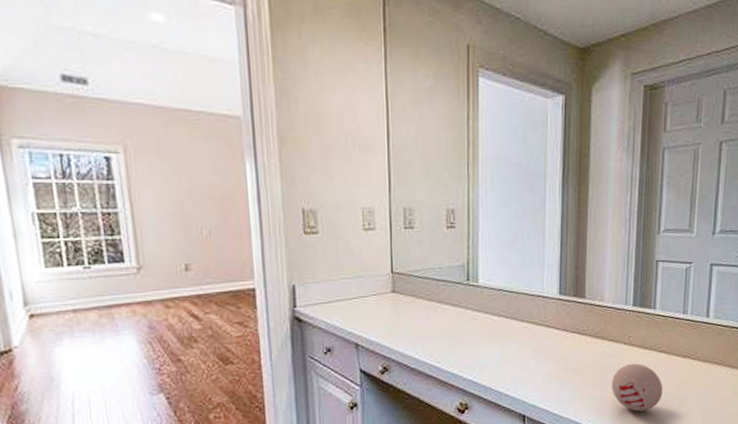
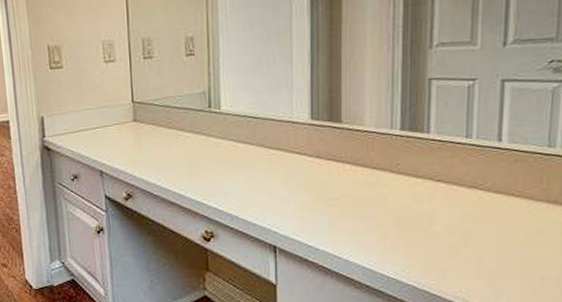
decorative ball: present [612,363,663,412] -> none [377,193,442,248]

